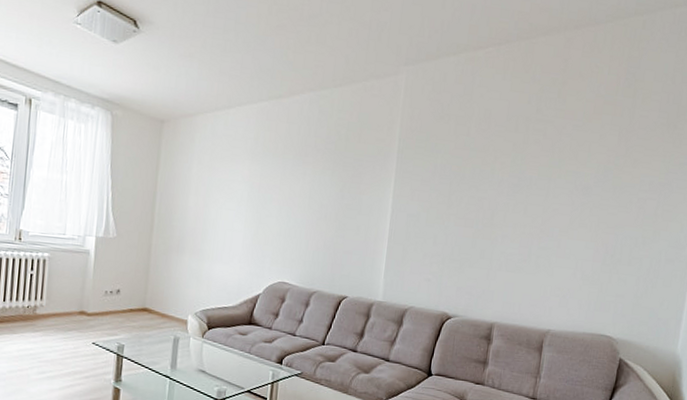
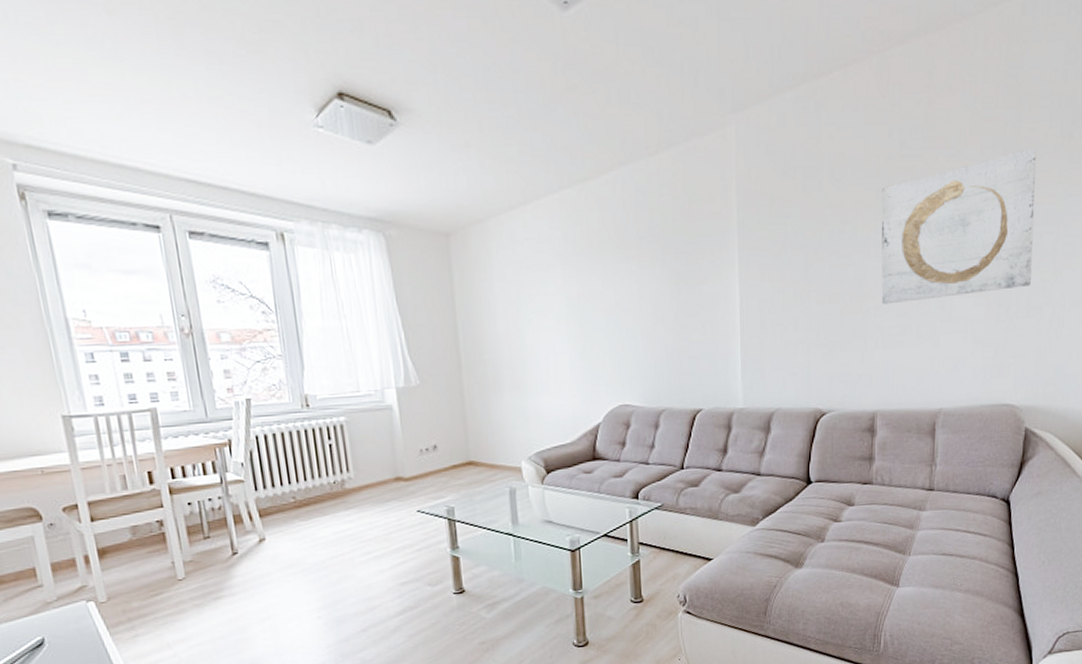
wall art: none [508,130,647,241] -> present [881,147,1037,305]

